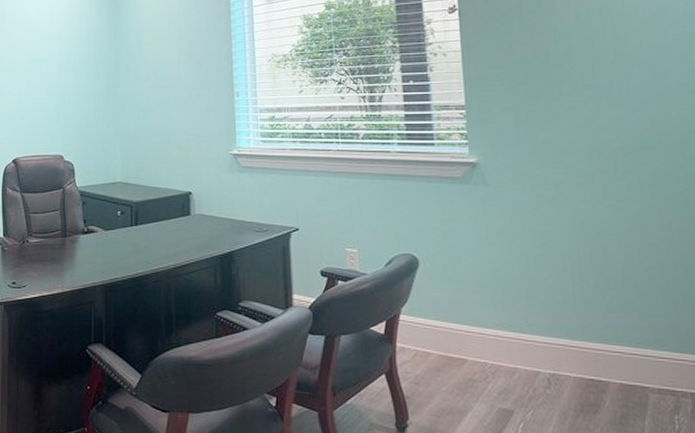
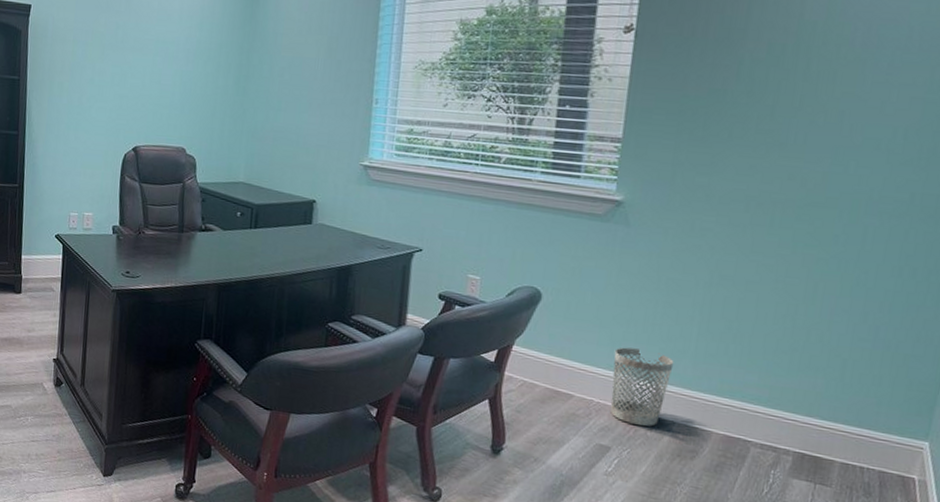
wastebasket: none [498,304,557,383] -> present [610,347,674,427]

